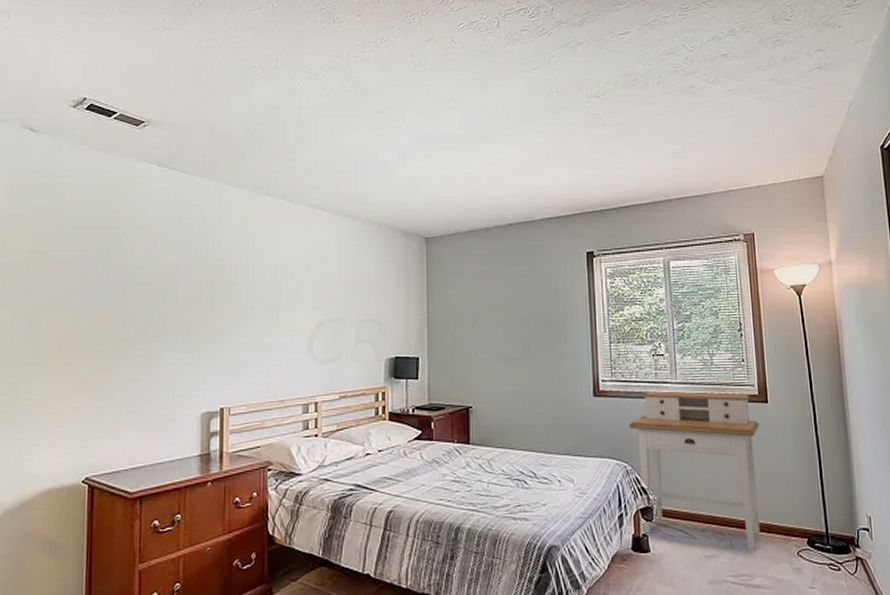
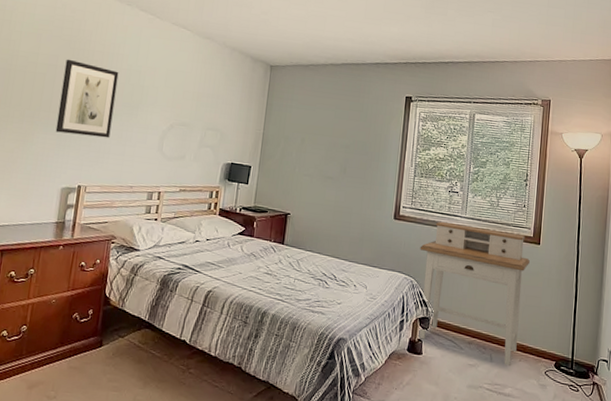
wall art: none [186,262,251,349] -> present [55,59,119,139]

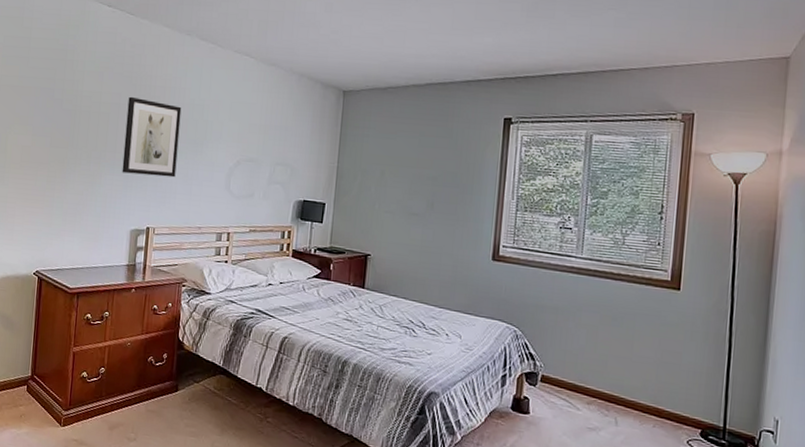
desk: present [419,221,530,367] -> none [524,262,666,433]

